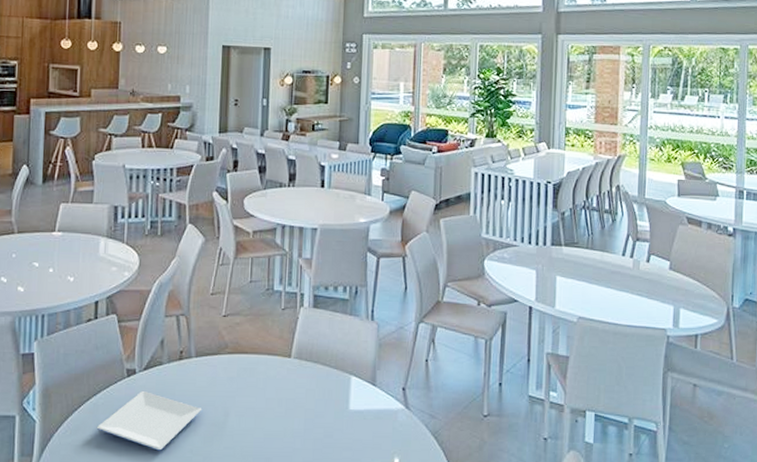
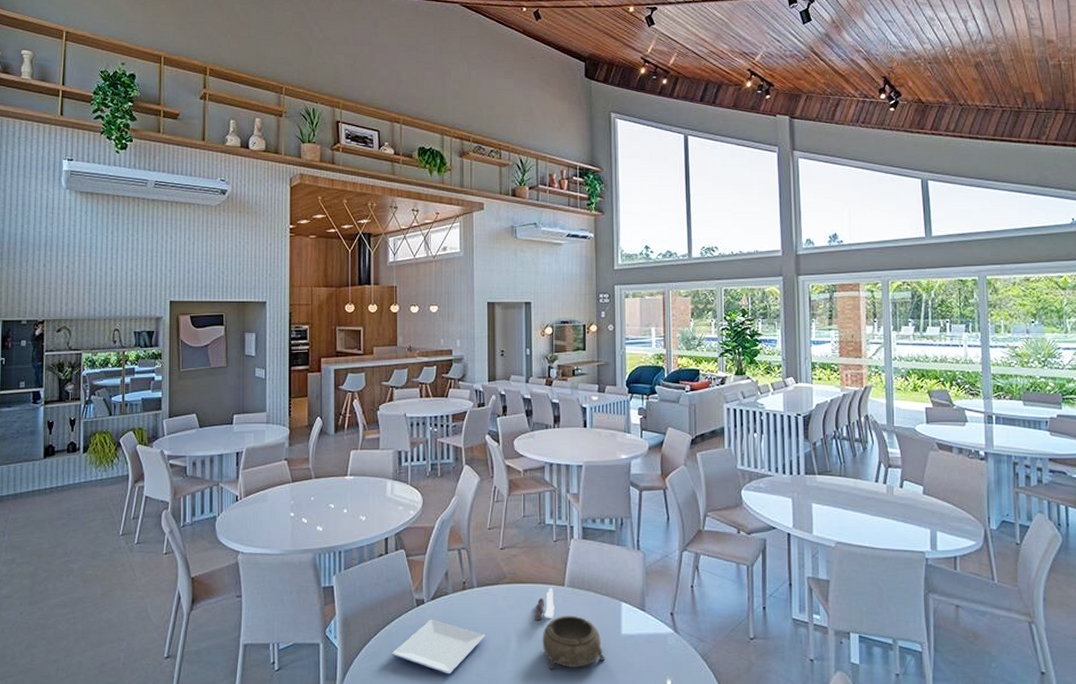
salt and pepper shaker set: none [257,358,280,394] -> present [535,587,556,620]
decorative bowl: none [263,388,331,446] -> present [542,615,605,670]

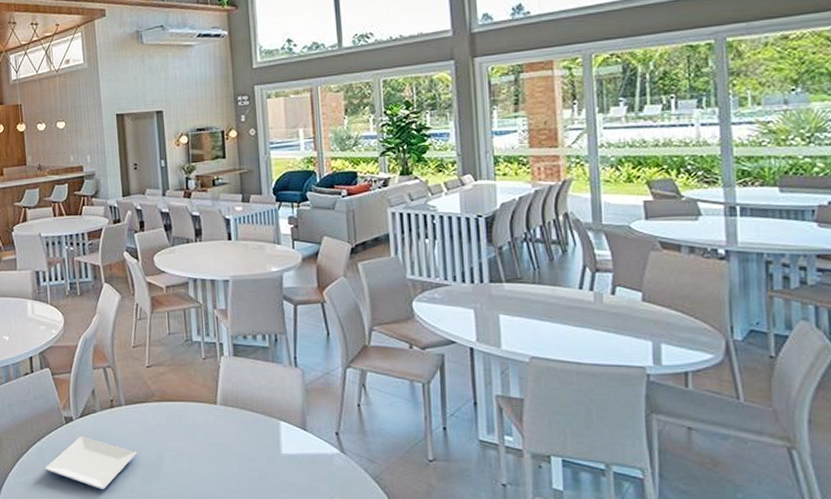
salt and pepper shaker set: present [535,587,556,620] -> none [187,405,209,439]
decorative bowl: present [542,615,605,670] -> none [196,433,265,488]

